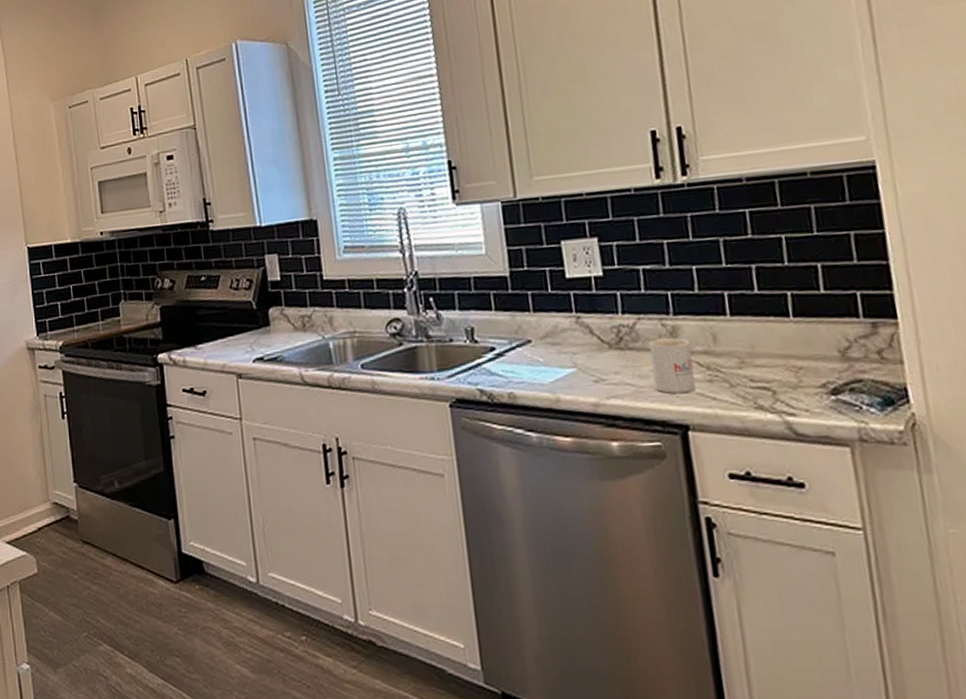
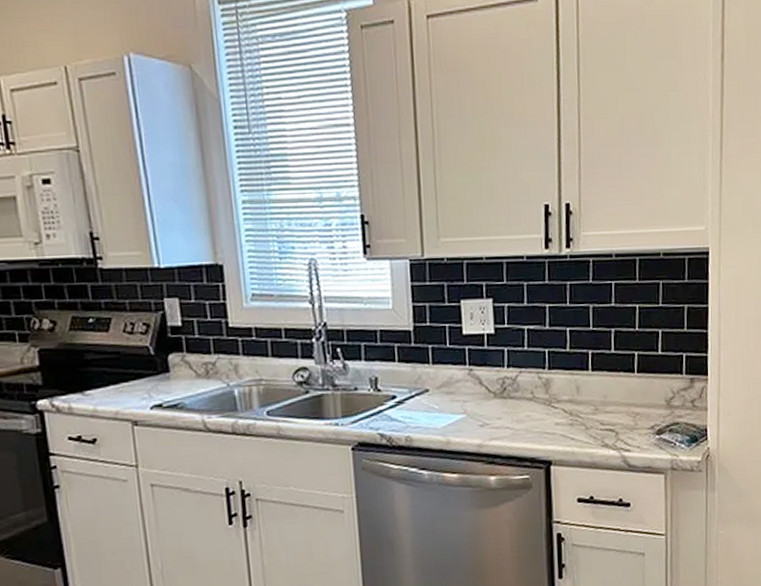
mug: present [648,338,697,393] -> none [526,389,560,435]

